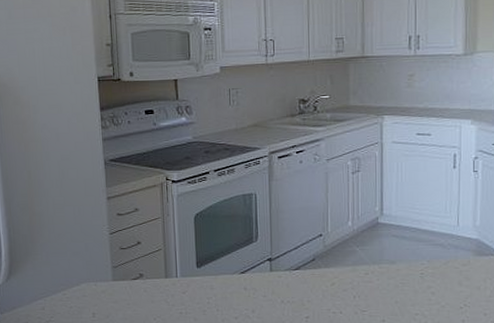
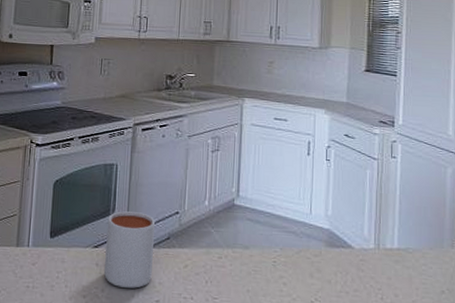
mug: none [251,238,300,307] -> present [104,211,156,289]

